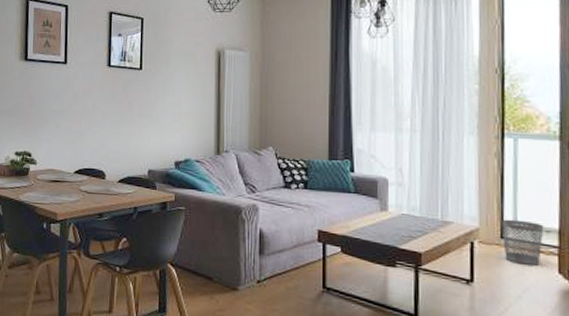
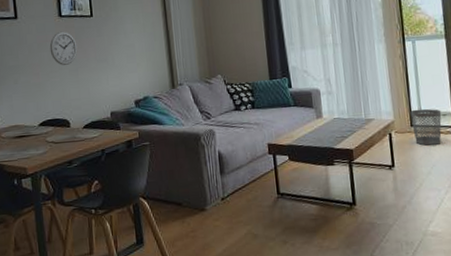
wall clock: none [94,81,123,116] -> present [49,31,78,65]

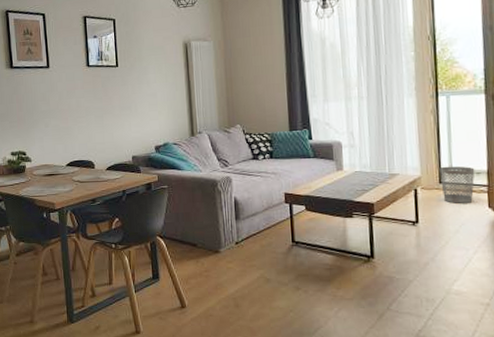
wall clock: present [49,31,78,65] -> none [78,80,103,111]

